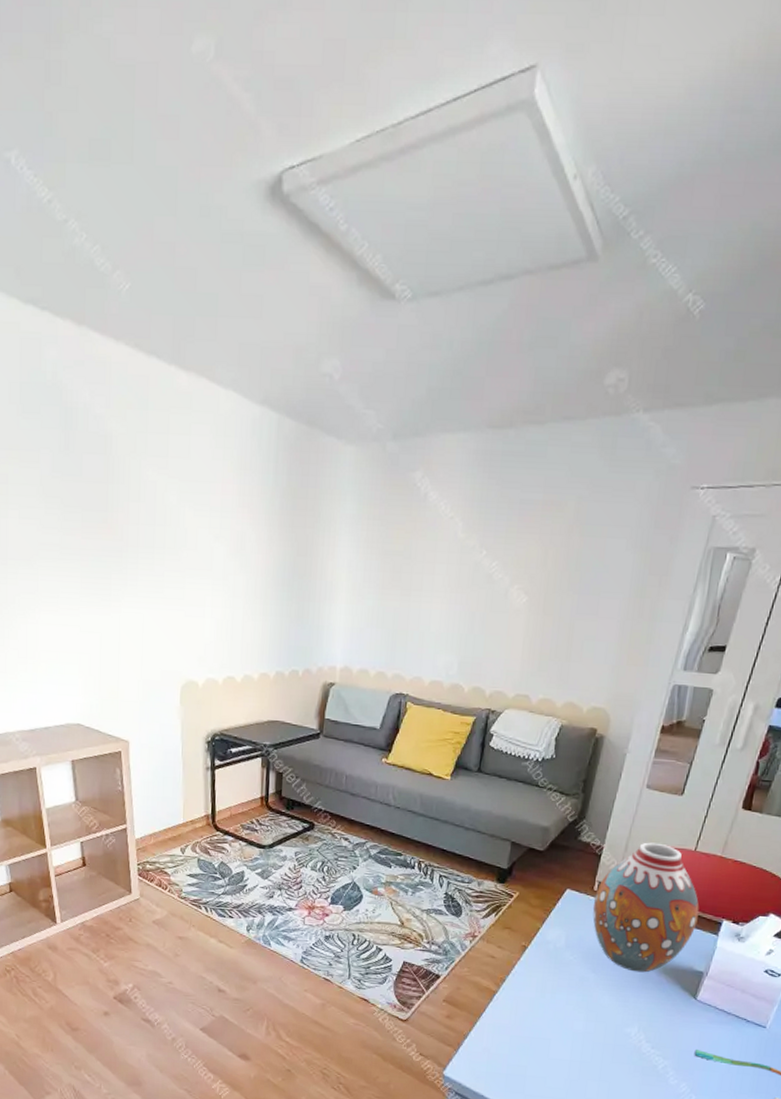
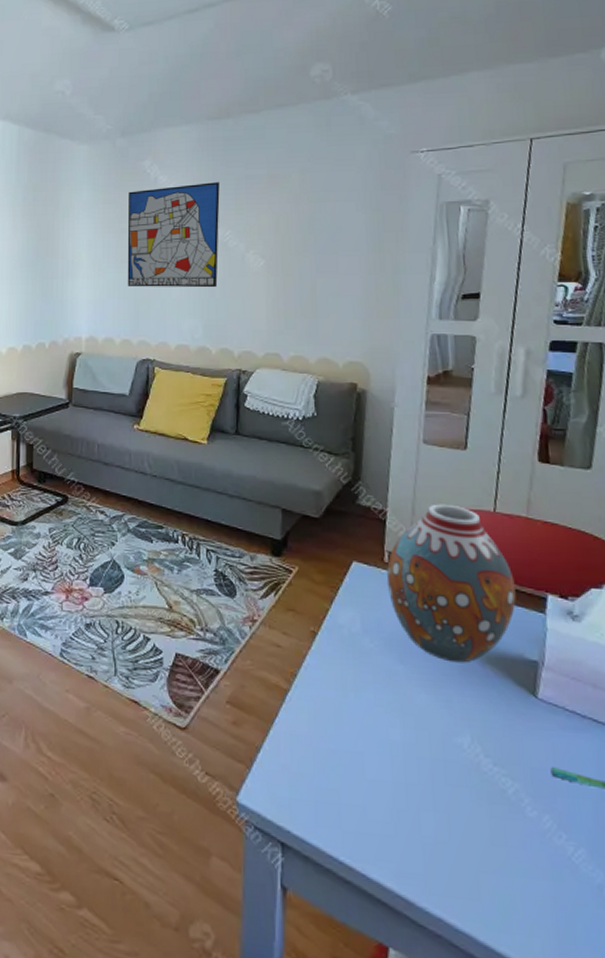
wall art: none [386,504,492,623] -> present [127,182,220,288]

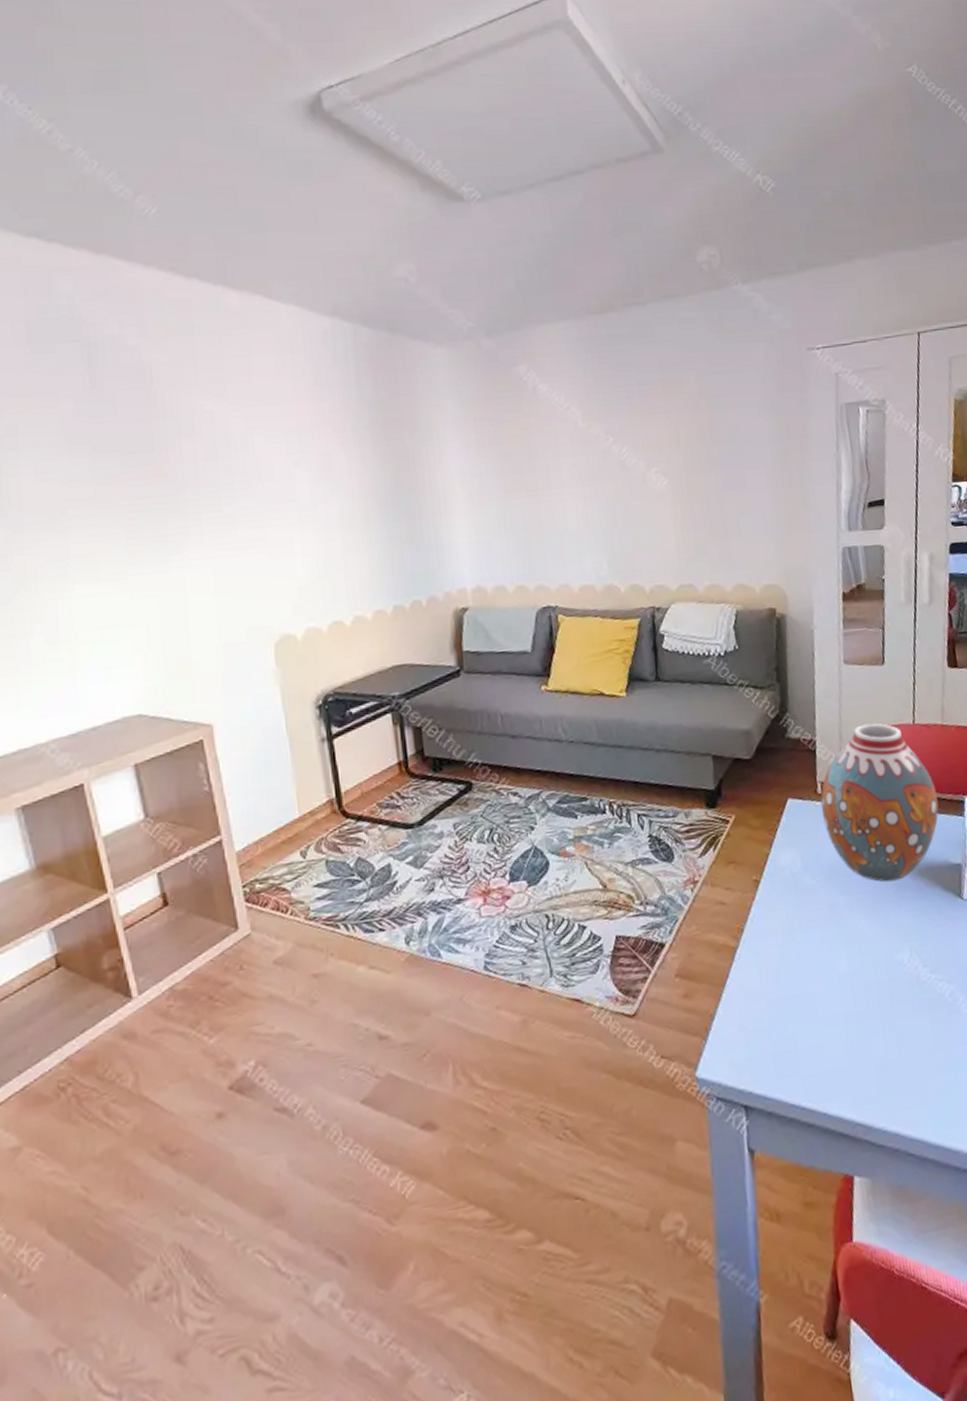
wall art: present [127,182,220,288] -> none [504,389,620,522]

